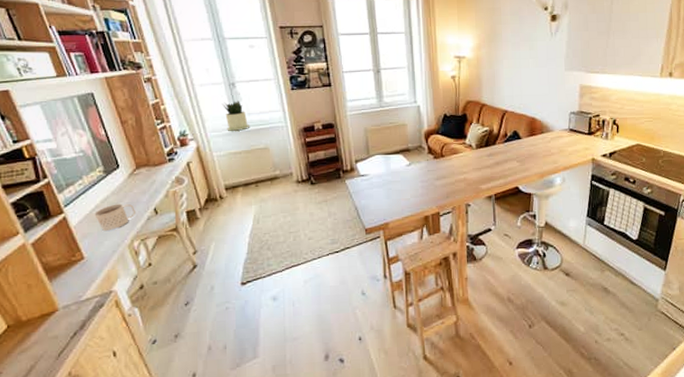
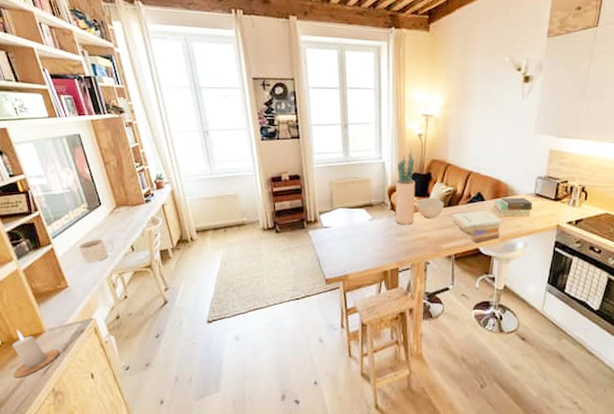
candle: none [20,311,76,364] -> present [12,330,59,377]
planter: present [223,101,250,131] -> none [197,148,221,177]
vase: none [431,93,453,168] -> present [395,150,415,225]
bowl: none [453,139,482,161] -> present [416,198,444,219]
books: none [489,148,540,182] -> present [452,210,503,243]
books: none [528,133,568,154] -> present [491,197,533,217]

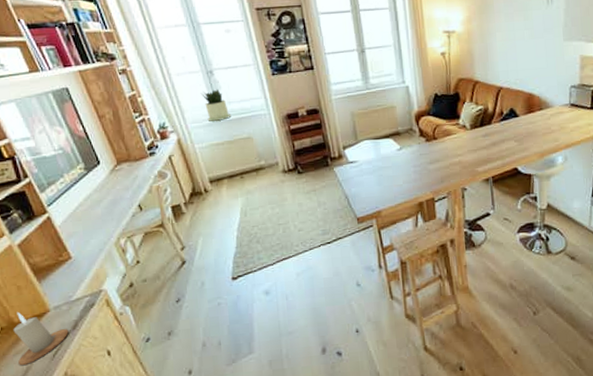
mug: present [78,239,115,264] -> none [78,201,121,230]
planter: none [197,148,221,177] -> present [201,89,232,121]
vase: present [395,150,415,225] -> none [422,71,446,152]
bowl: present [416,198,444,219] -> none [446,119,476,142]
books: present [452,210,503,243] -> none [485,126,540,163]
books: present [491,197,533,217] -> none [526,109,569,132]

